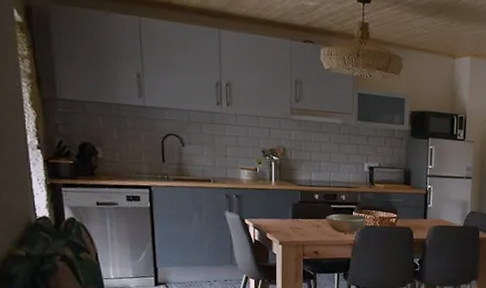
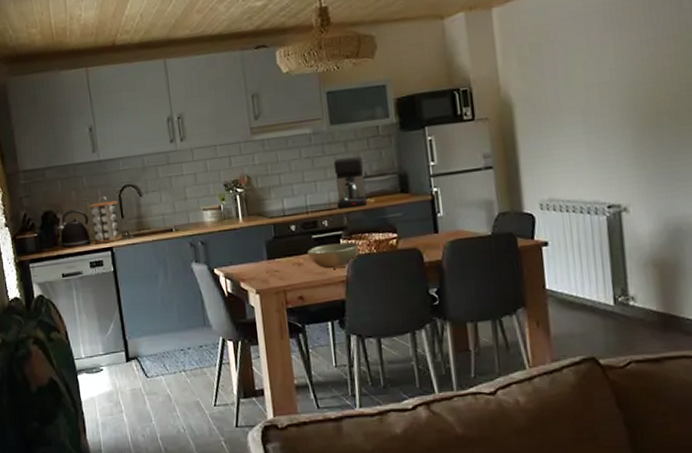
kettle: none [94,145,132,181] -> present [56,209,93,249]
spice rack: none [130,139,162,182] -> present [88,196,123,244]
coffee maker: none [355,149,379,190] -> present [333,156,368,208]

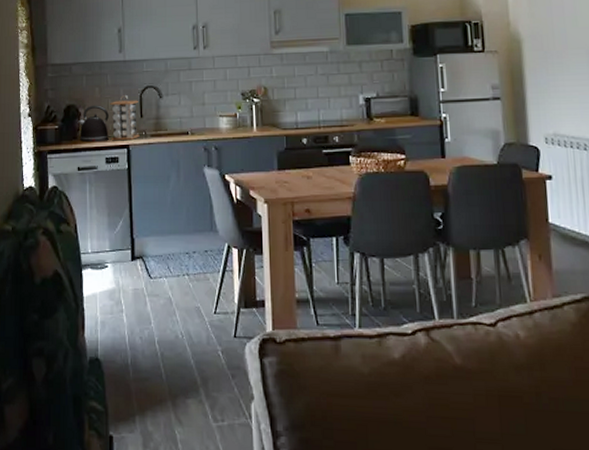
bowl: present [307,242,359,270] -> none [317,159,368,185]
coffee maker: present [333,156,368,208] -> none [347,77,378,126]

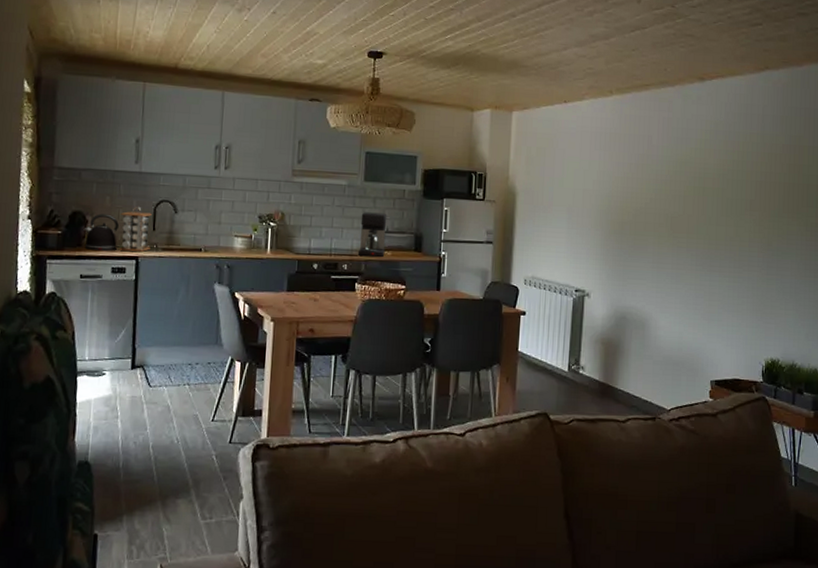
coffee maker: none [347,77,378,126] -> present [359,212,387,258]

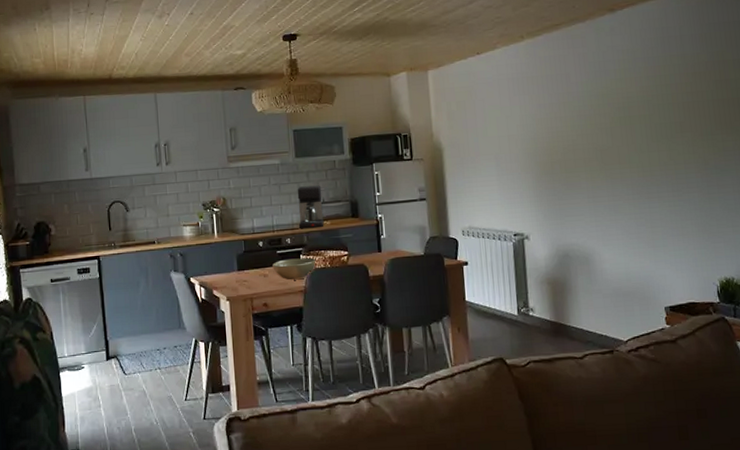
kettle: present [83,214,119,252] -> none [48,221,82,256]
spice rack: present [119,207,152,253] -> none [79,210,109,253]
bowl: none [324,285,371,309] -> present [272,257,316,281]

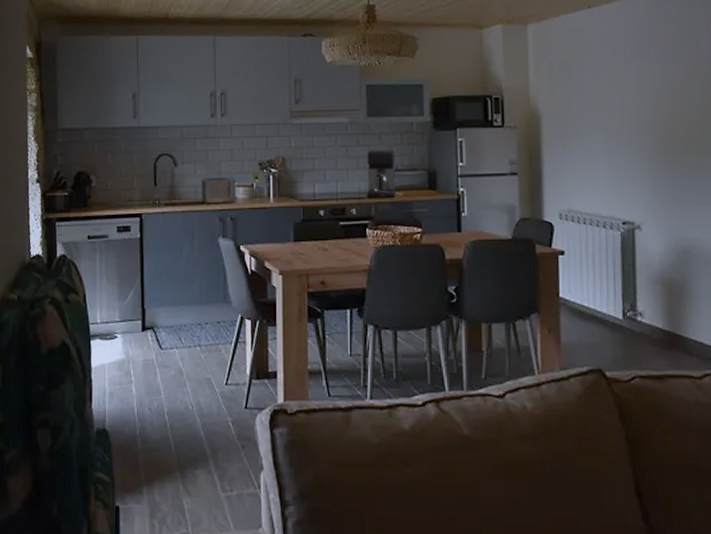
toaster: none [152,218,185,243] -> present [201,177,237,204]
bowl: present [272,257,316,281] -> none [334,232,384,257]

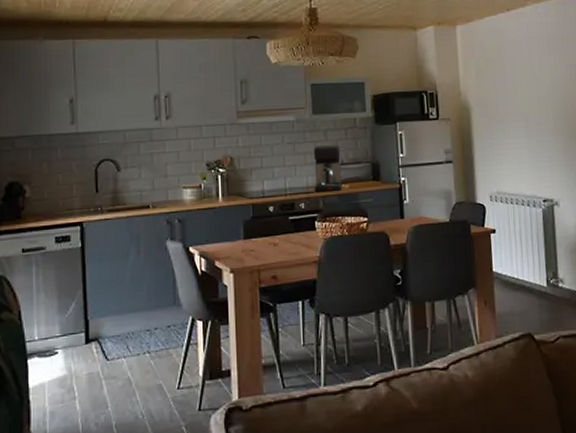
toaster: present [201,177,237,204] -> none [146,179,185,208]

